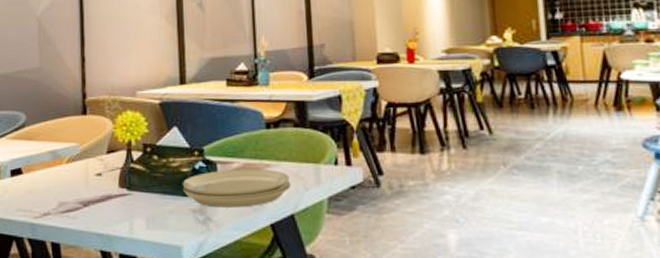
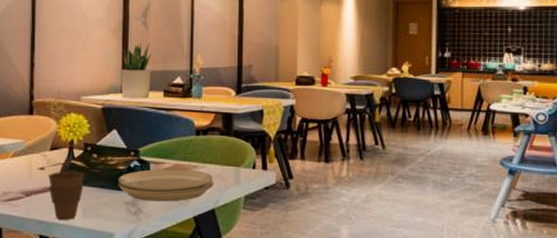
cup: none [105,176,146,232] -> present [47,171,85,220]
planter: none [178,27,211,91] -> present [121,43,152,99]

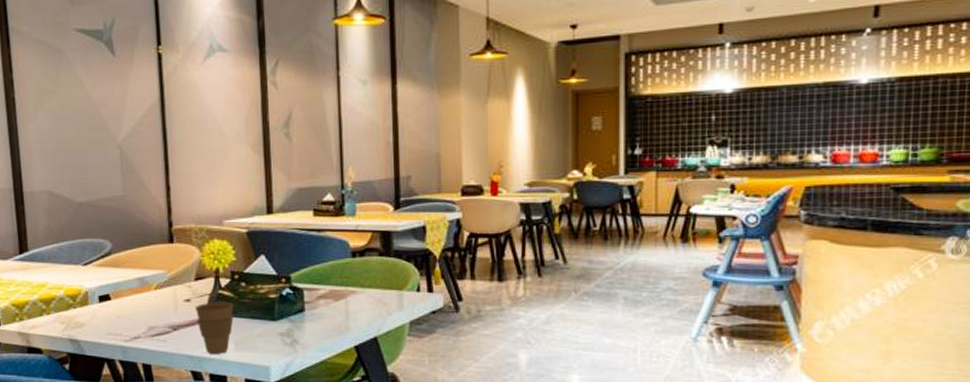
plate: present [118,168,214,202] -> none [270,295,375,331]
planter: present [121,43,152,99] -> none [265,157,298,221]

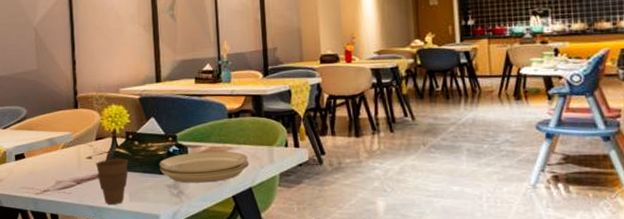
plate: none [270,295,375,331] -> present [159,151,249,183]

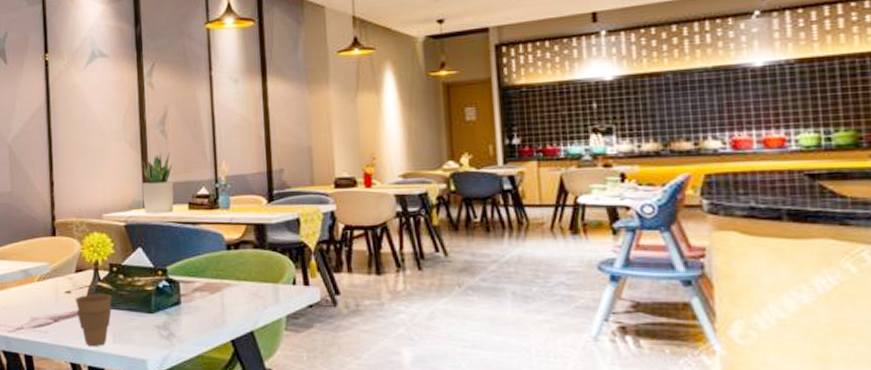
planter: none [154,34,182,88] -> present [142,152,174,214]
plate: present [159,151,249,183] -> none [146,288,251,324]

